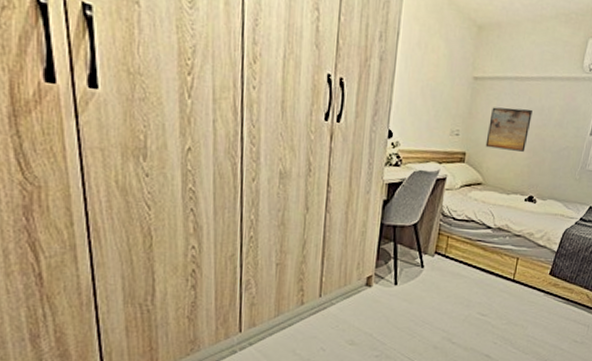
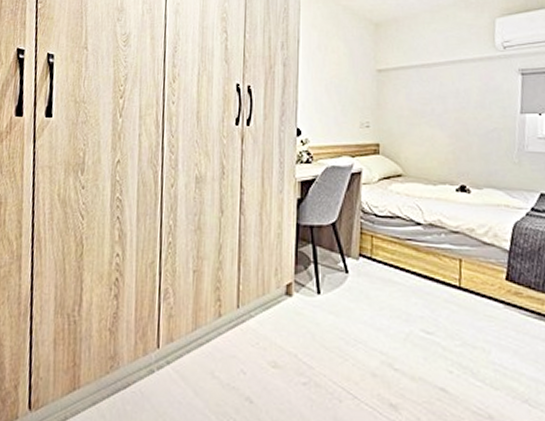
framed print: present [485,107,533,152] -> none [399,93,447,138]

